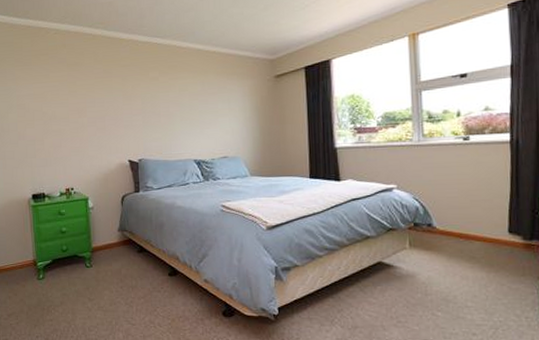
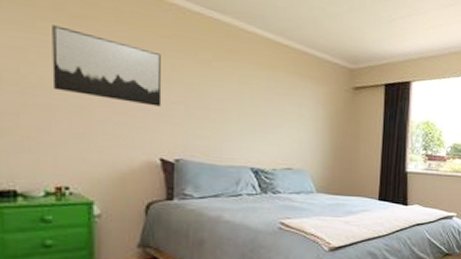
wall art: none [58,74,127,121] -> present [52,25,162,107]

